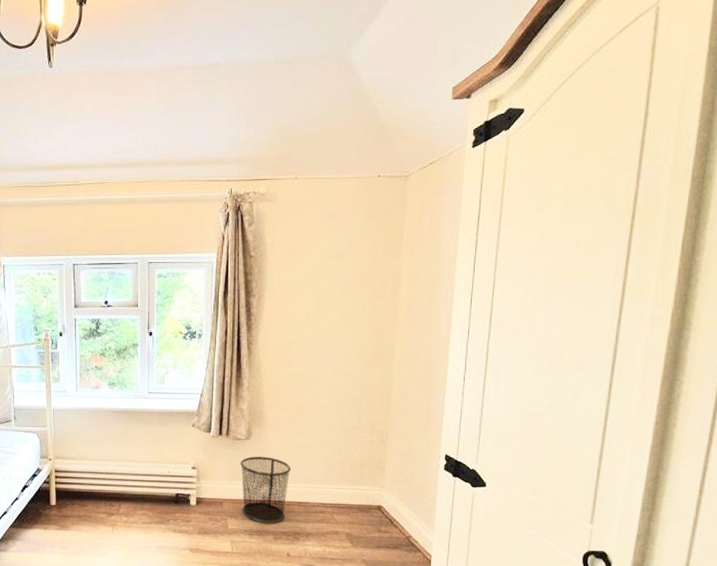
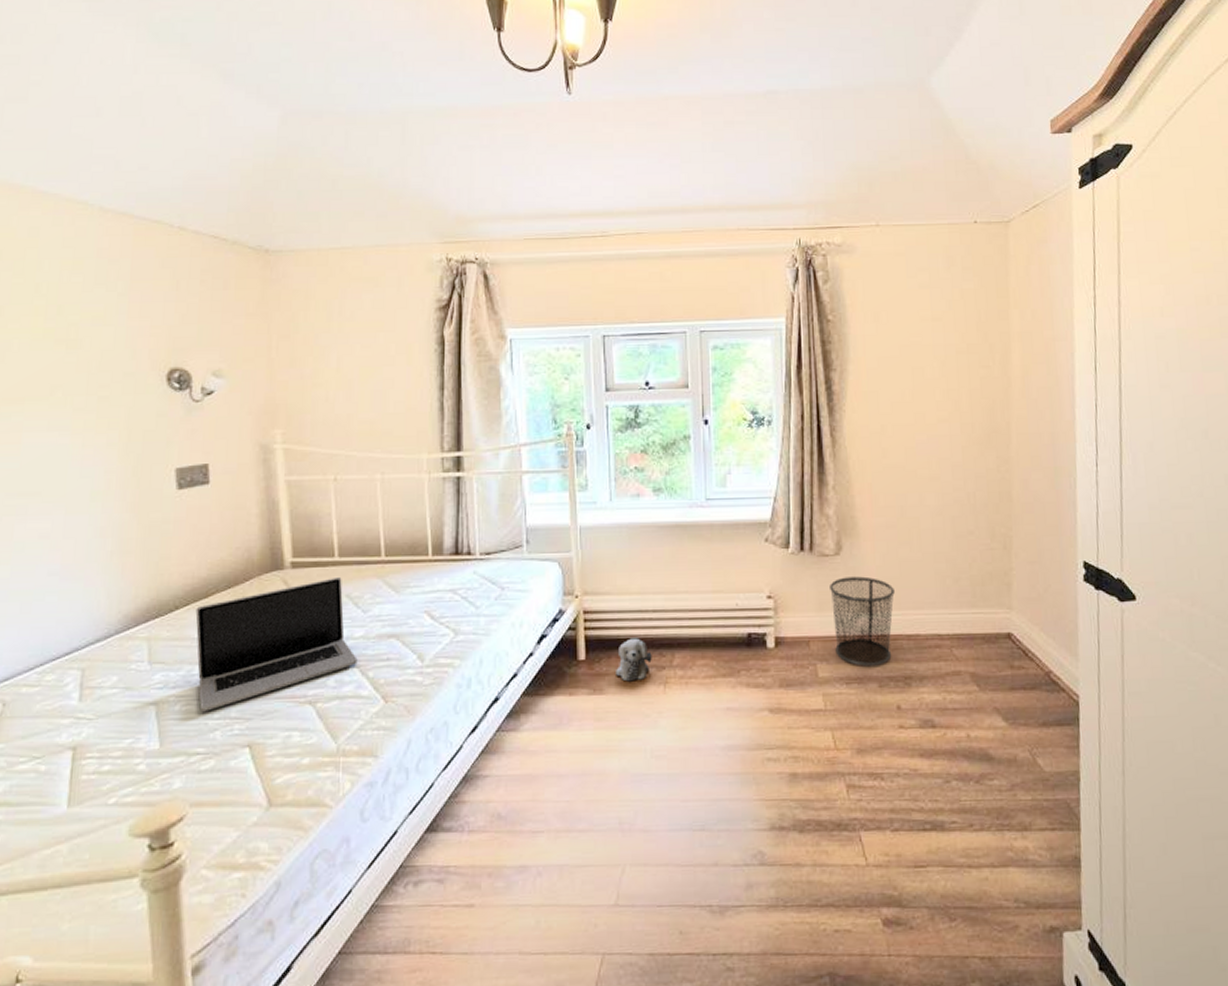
plush toy: none [78,492,104,523] -> present [616,638,652,682]

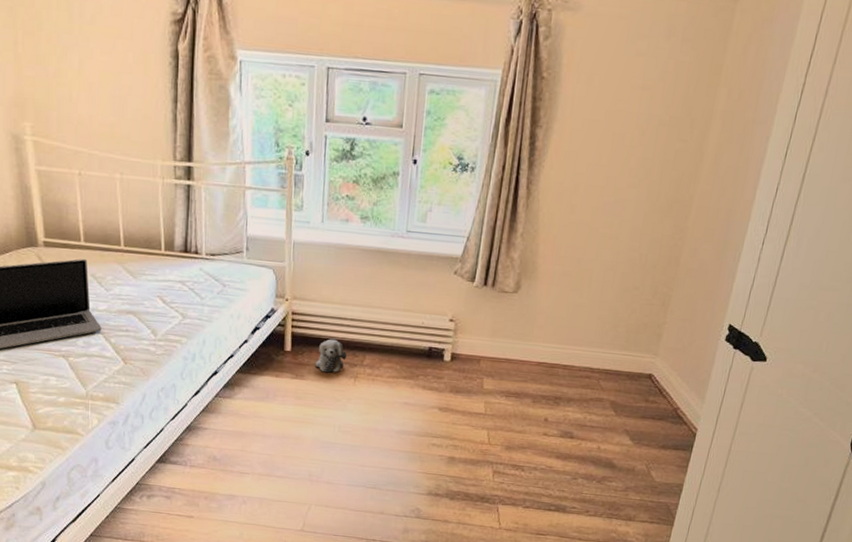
waste bin: present [830,576,895,667] -> none [501,312,560,386]

